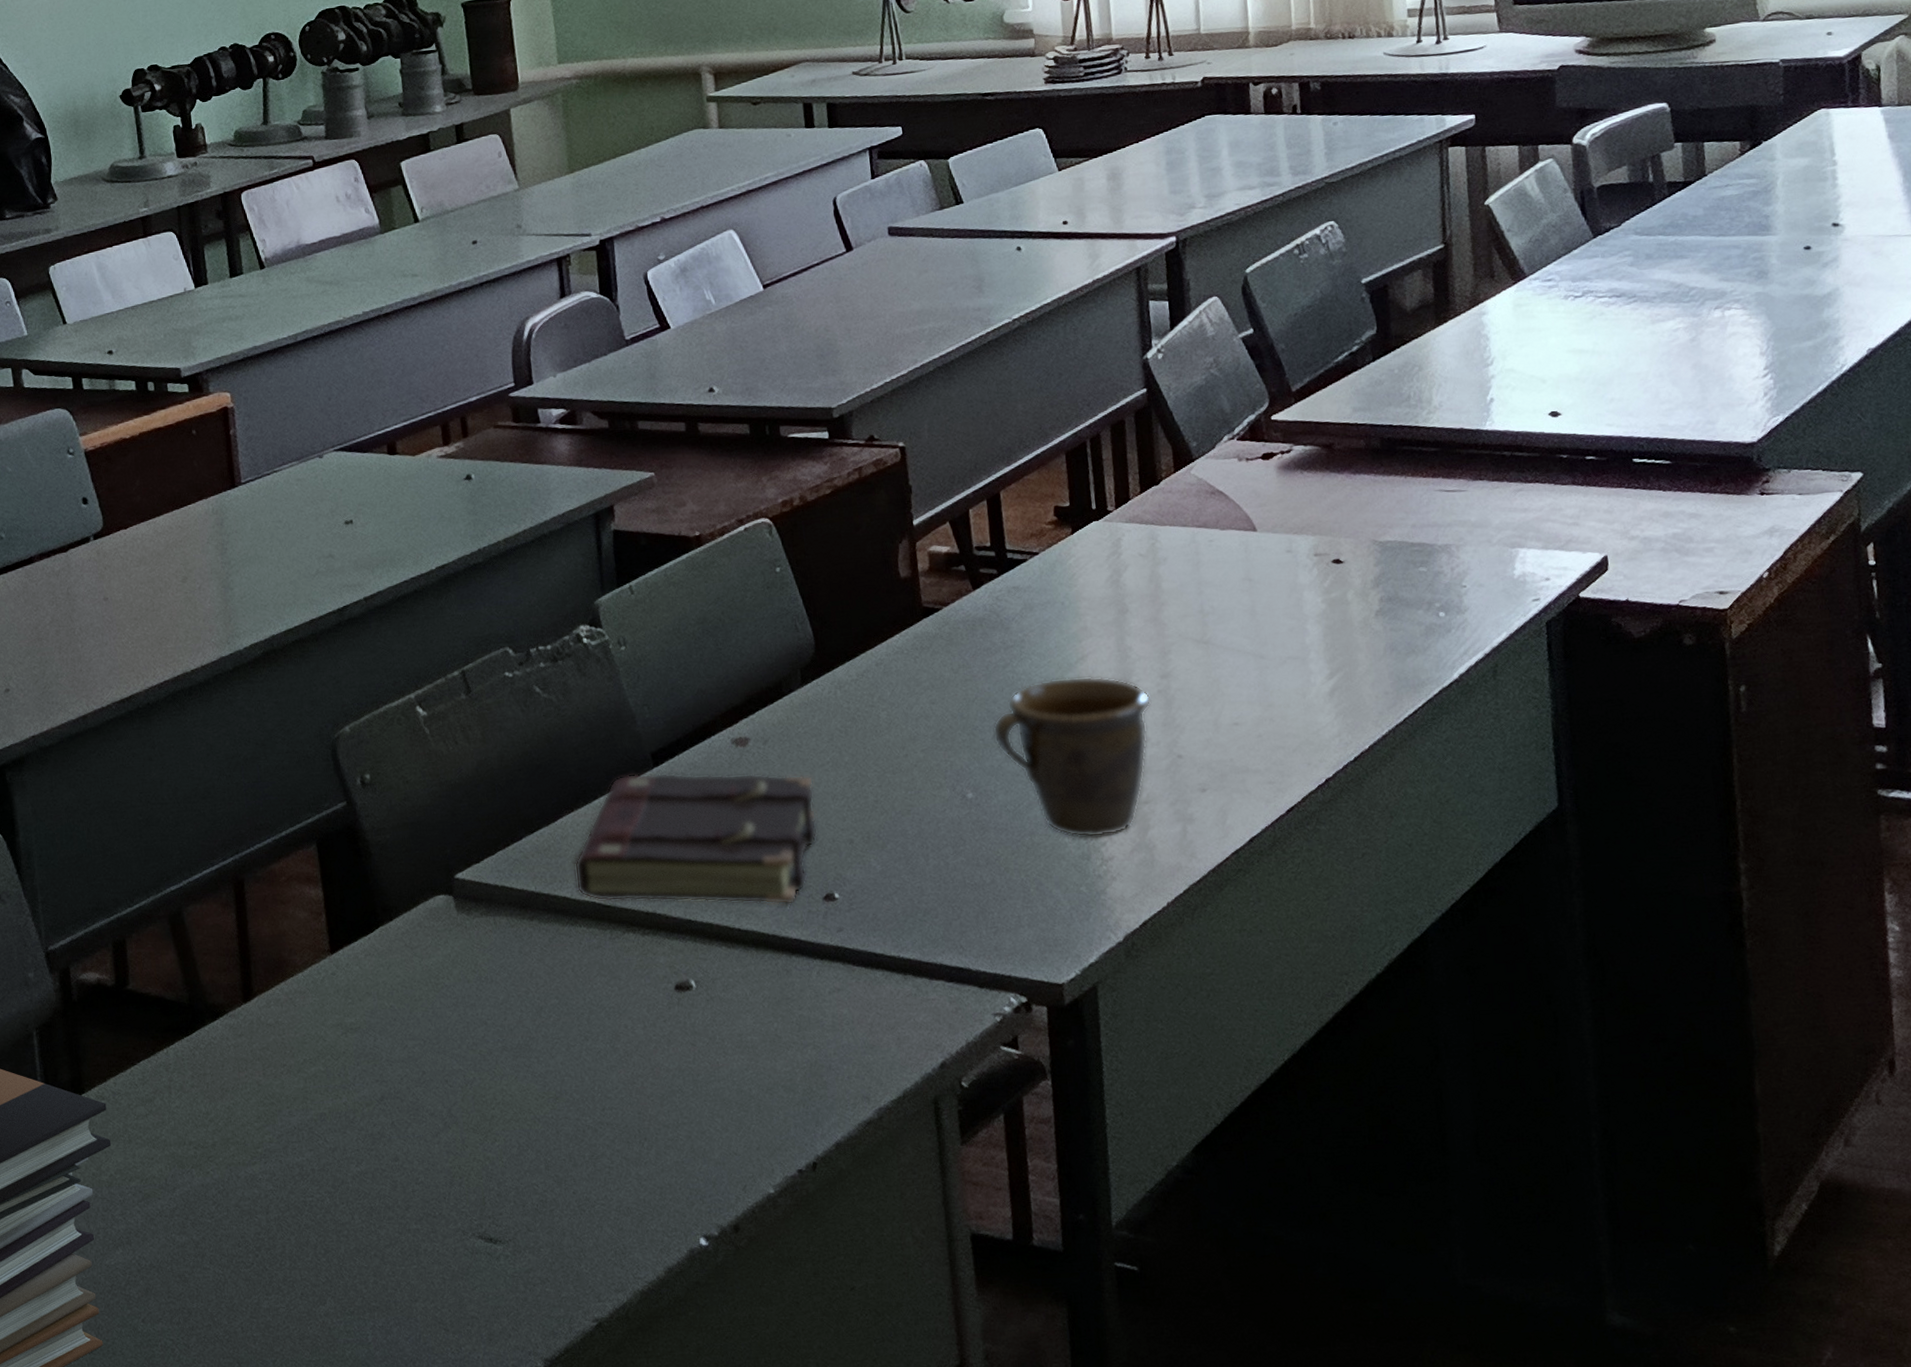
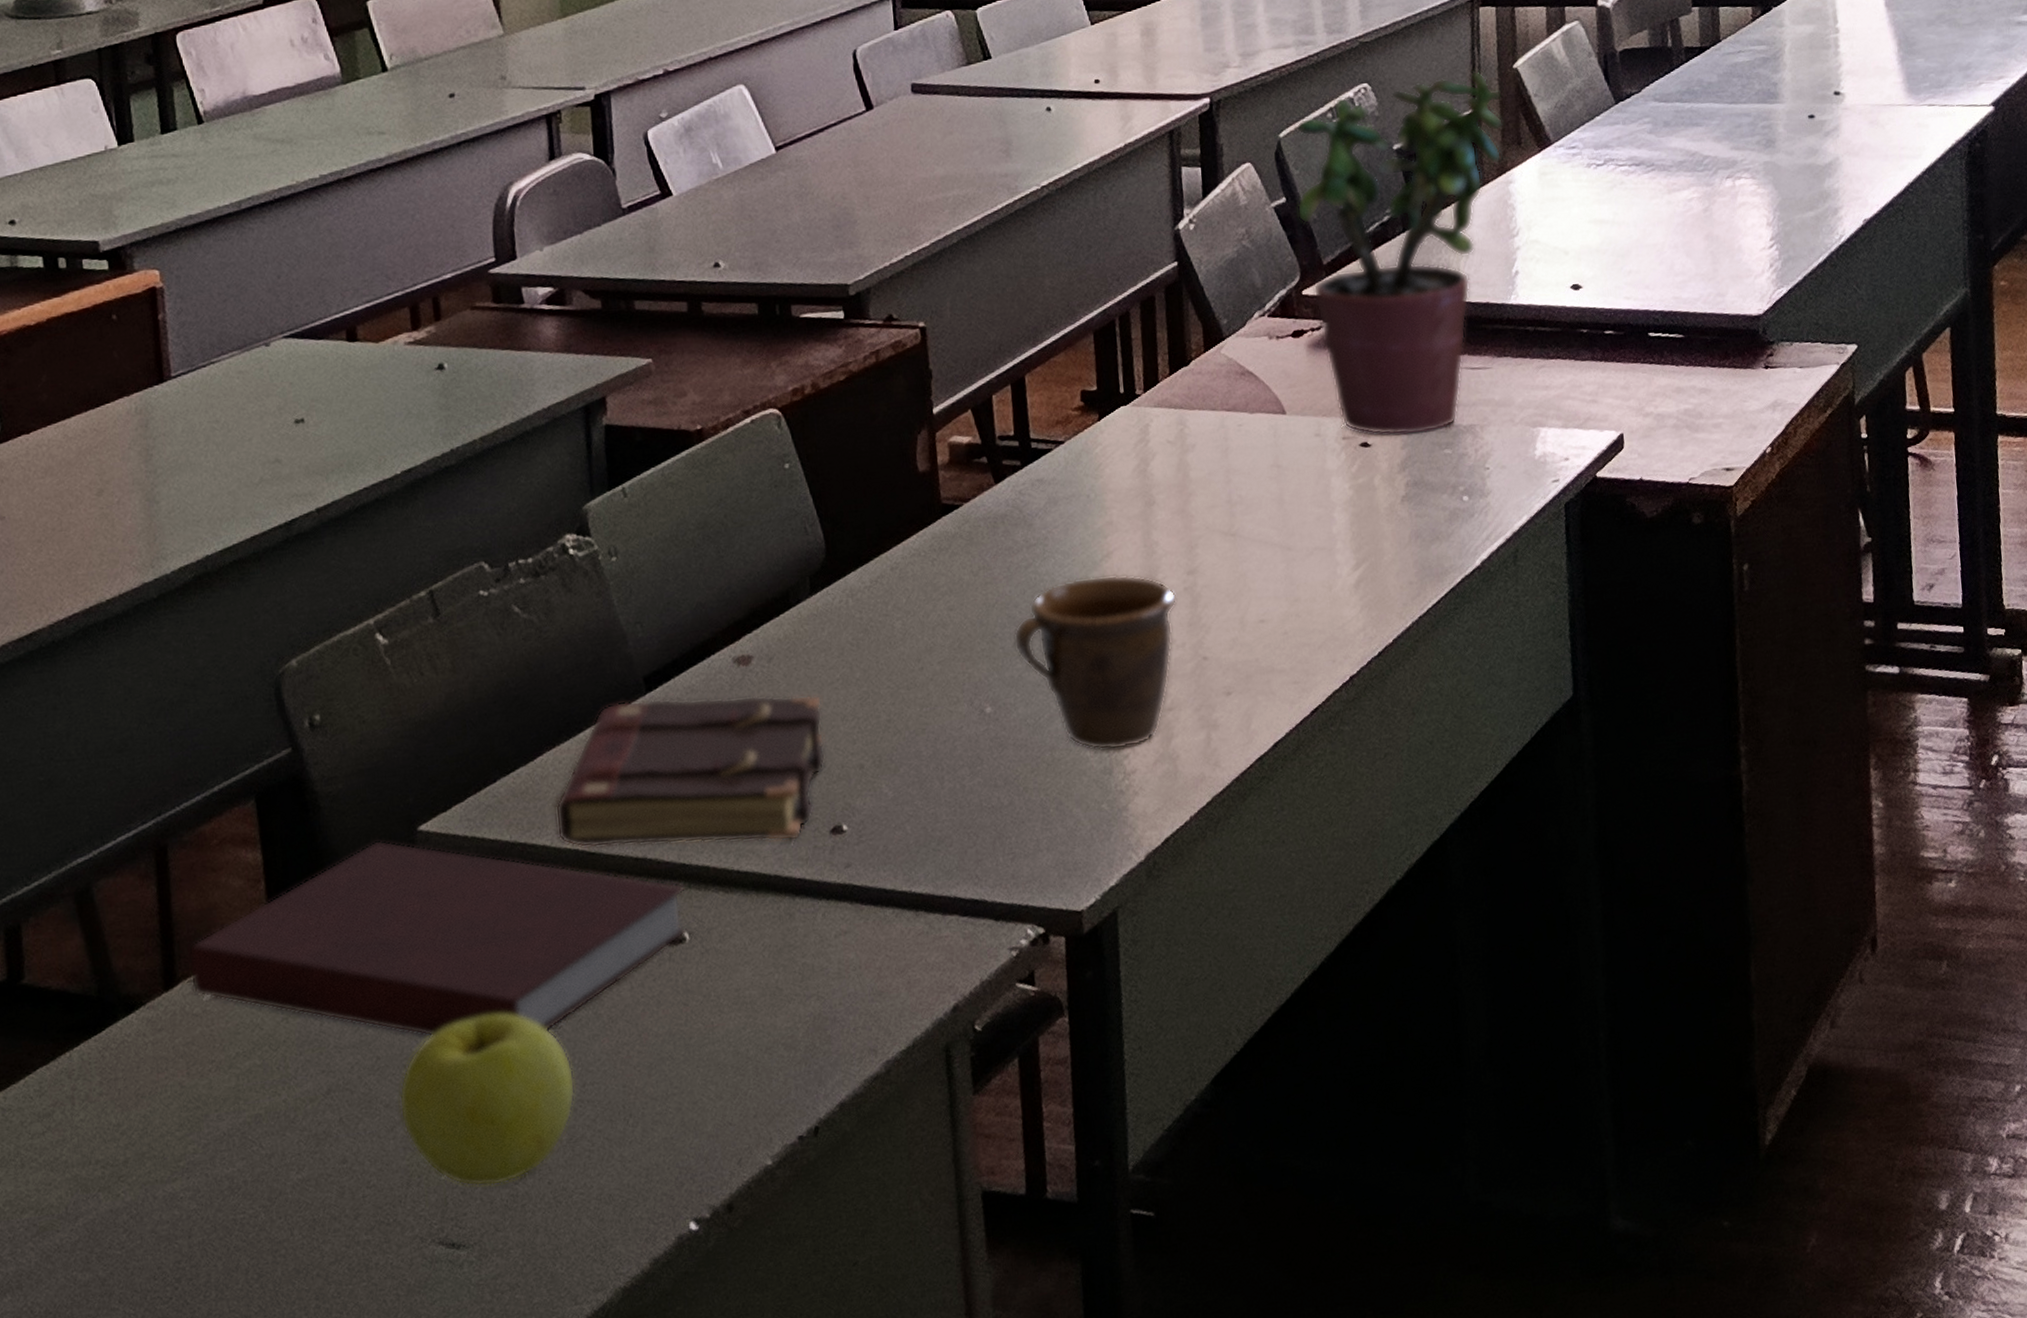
notebook: none [262,884,694,1059] -> present [188,840,688,1037]
apple: none [442,1041,596,1192] -> present [398,1013,576,1187]
potted plant: none [1262,207,1476,554] -> present [1295,70,1504,436]

